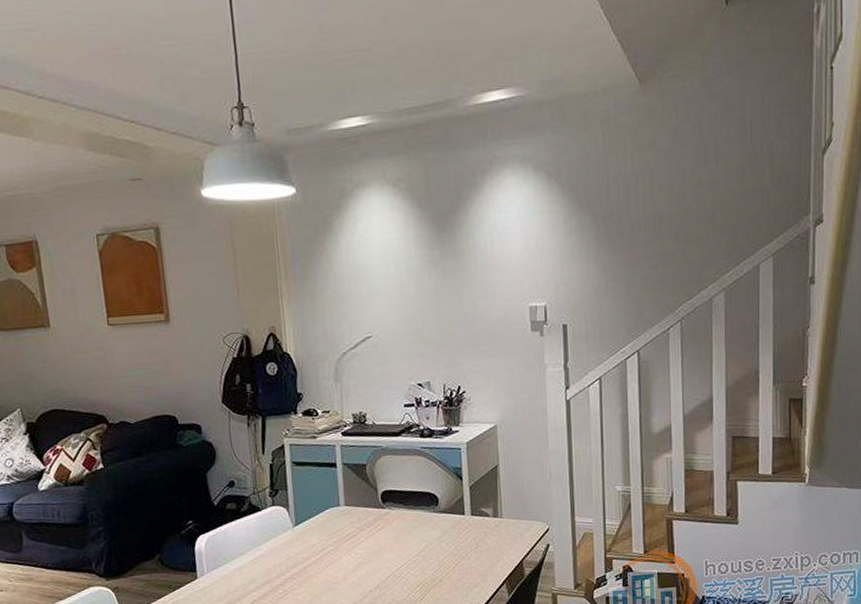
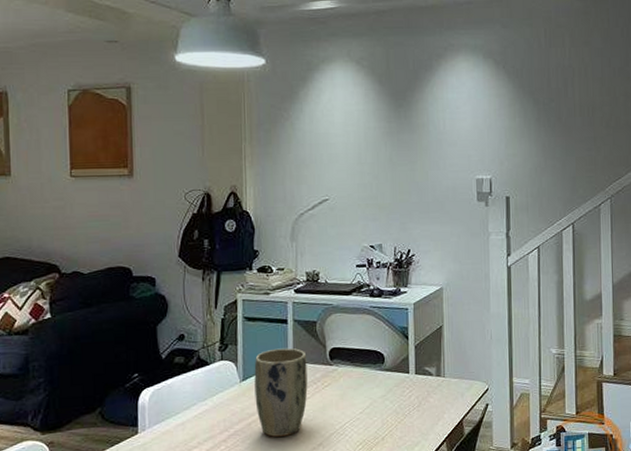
plant pot: none [305,491,361,580] -> present [254,348,308,437]

